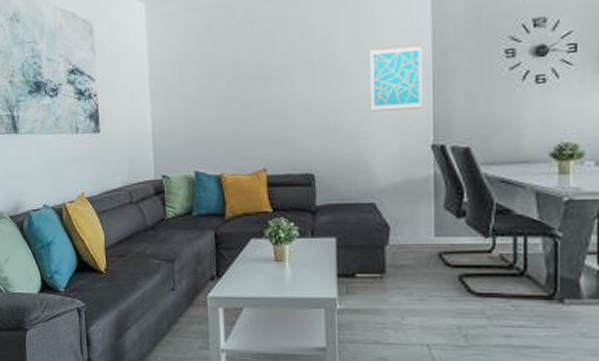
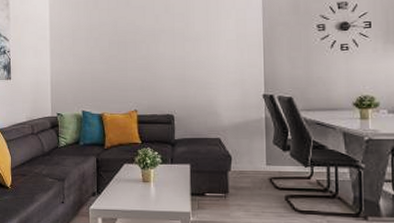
wall art: present [370,44,422,112] -> none [216,19,256,69]

